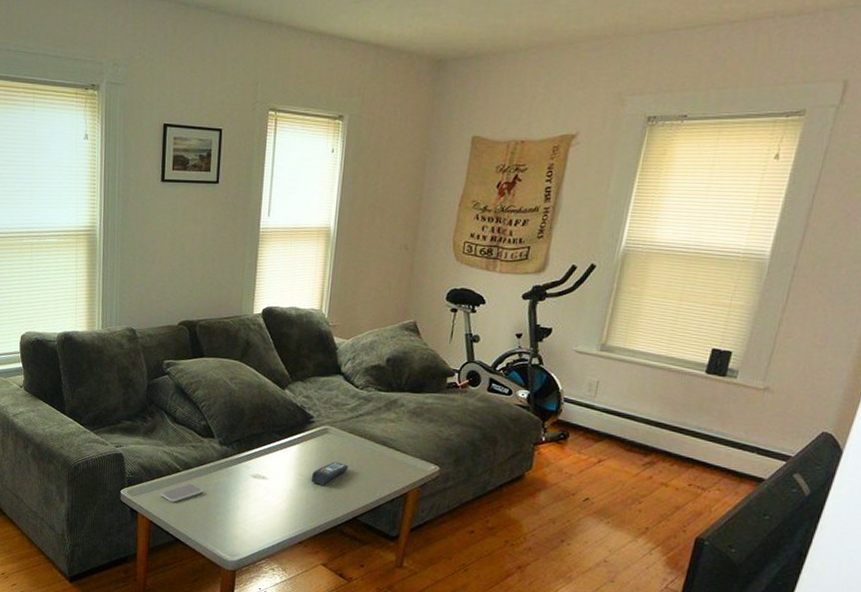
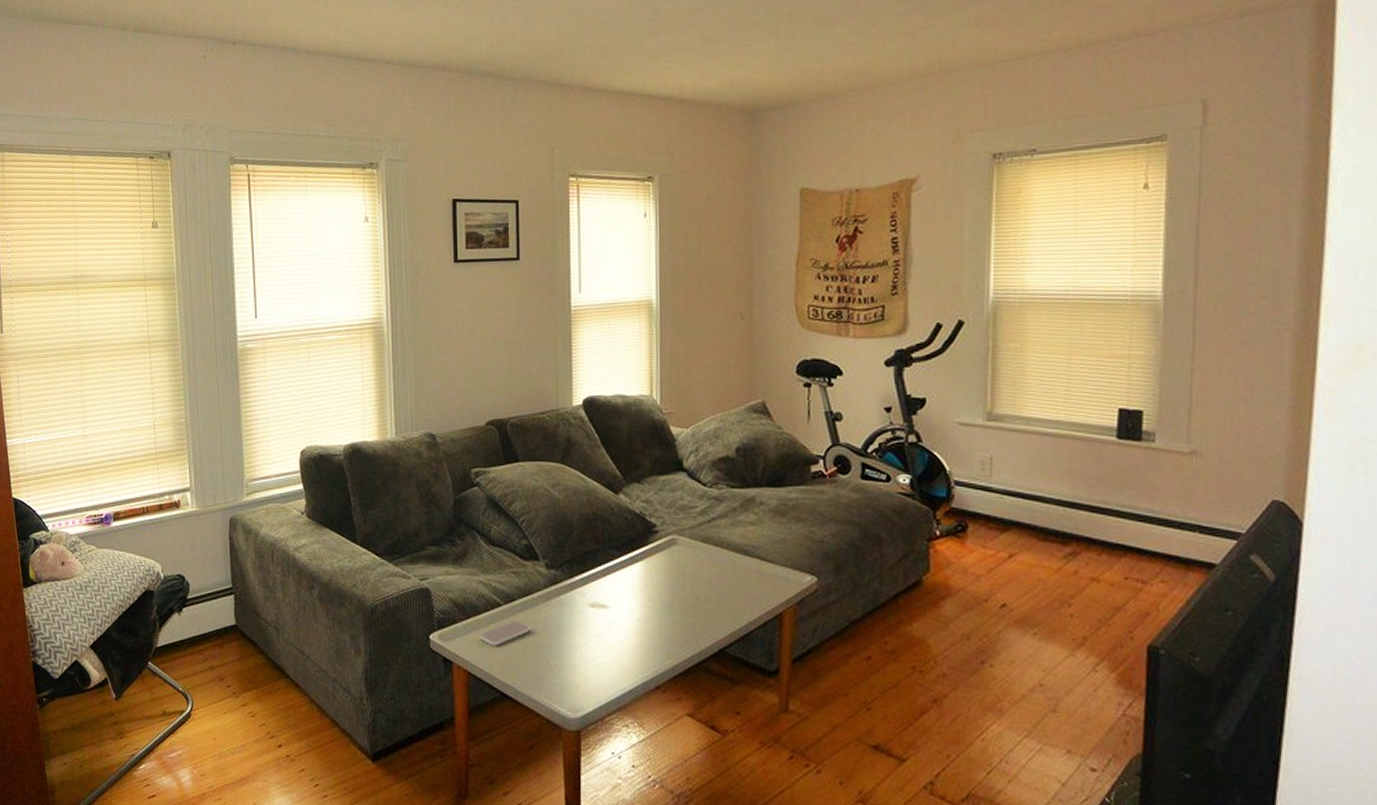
remote control: present [312,462,348,486] -> none [663,580,705,612]

